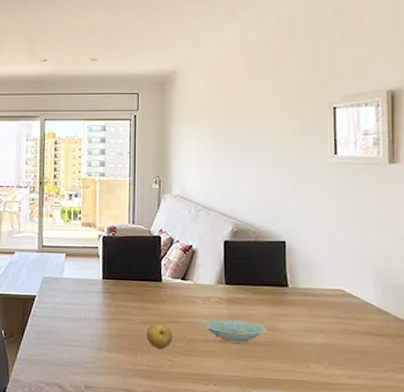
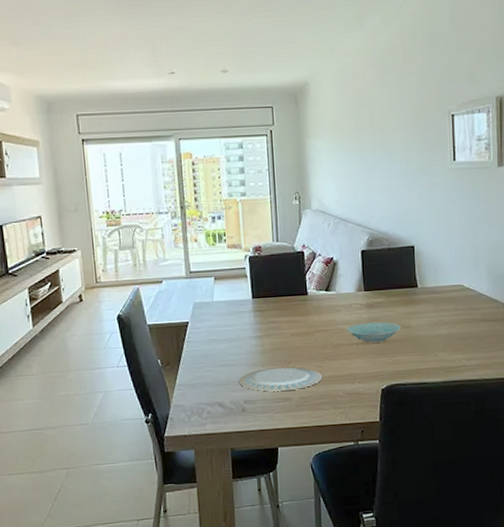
plate: none [82,354,173,383] -> present [239,367,323,392]
fruit: present [146,323,173,349] -> none [296,333,321,357]

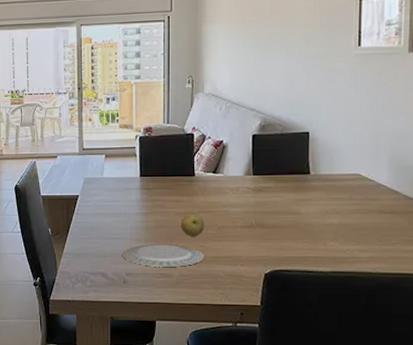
fruit: none [296,333,321,357] -> present [180,214,205,236]
bowl: present [347,321,401,343] -> none [233,206,289,227]

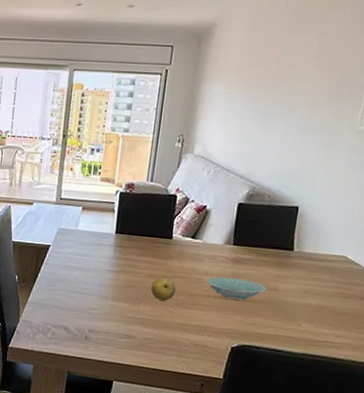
plate: present [123,244,205,267] -> none [87,303,172,330]
bowl: none [233,206,289,227] -> present [207,277,266,300]

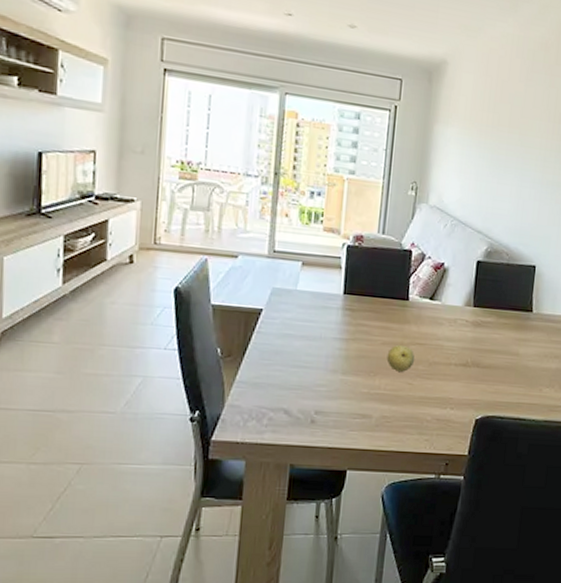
bowl: present [207,277,266,300] -> none [447,342,508,367]

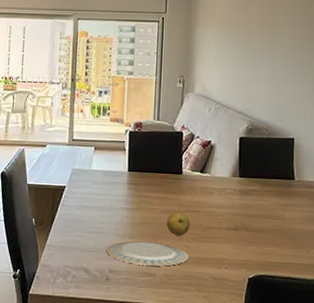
plate: none [312,377,412,407] -> present [106,241,190,267]

